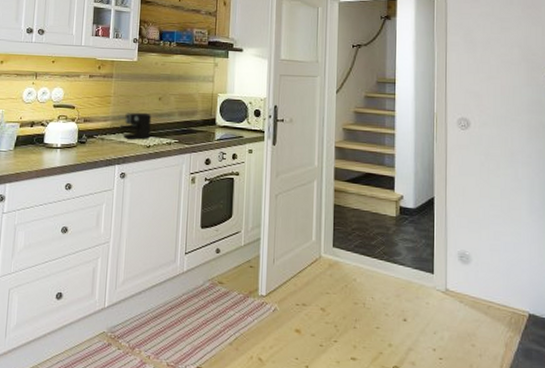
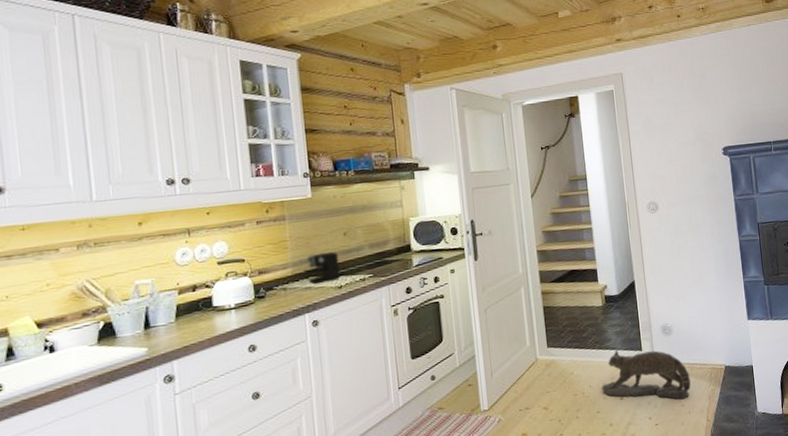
cat: none [385,266,485,339] -> present [602,349,691,400]

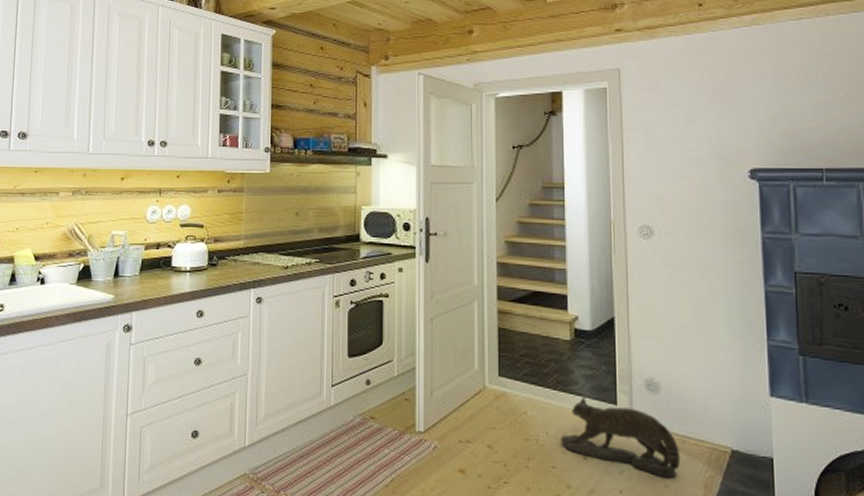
coffee maker: present [303,251,357,285] -> none [253,229,303,263]

